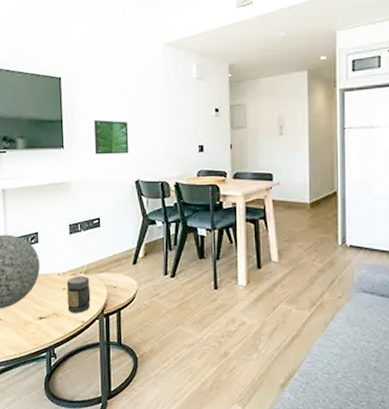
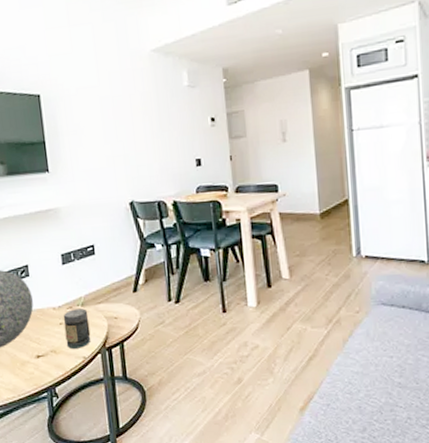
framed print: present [93,119,129,155] -> none [79,138,121,177]

